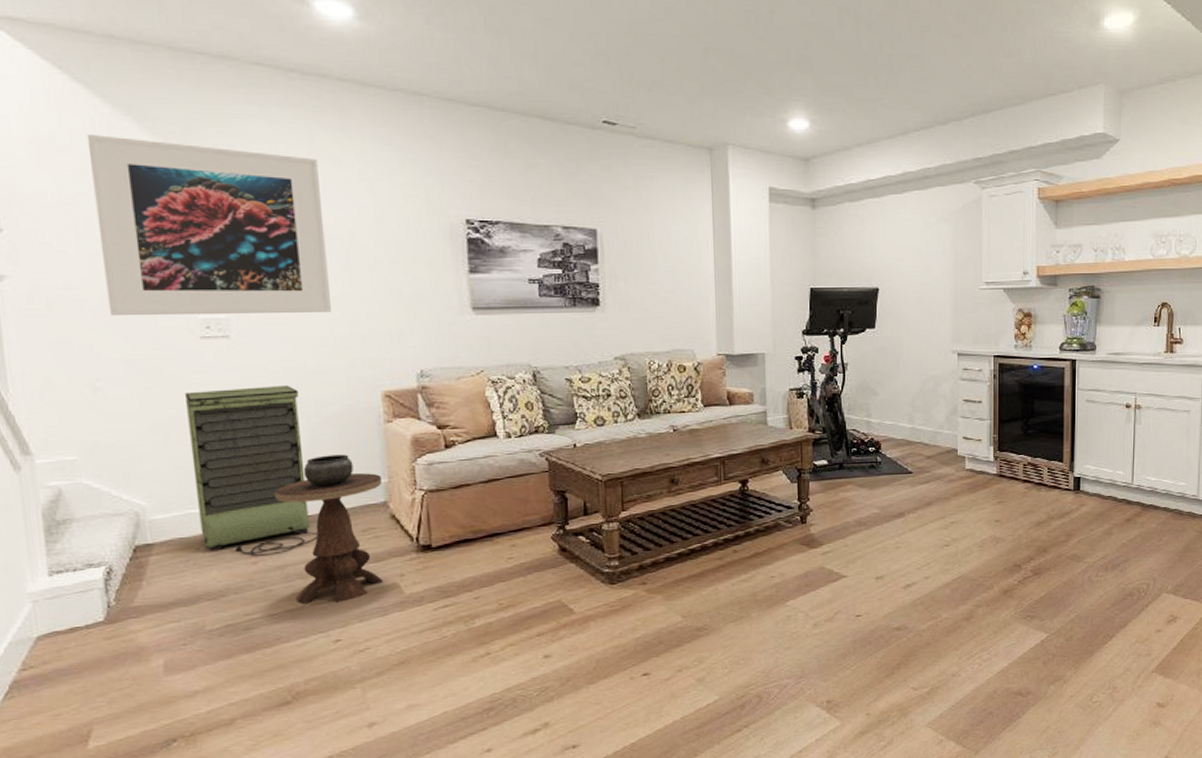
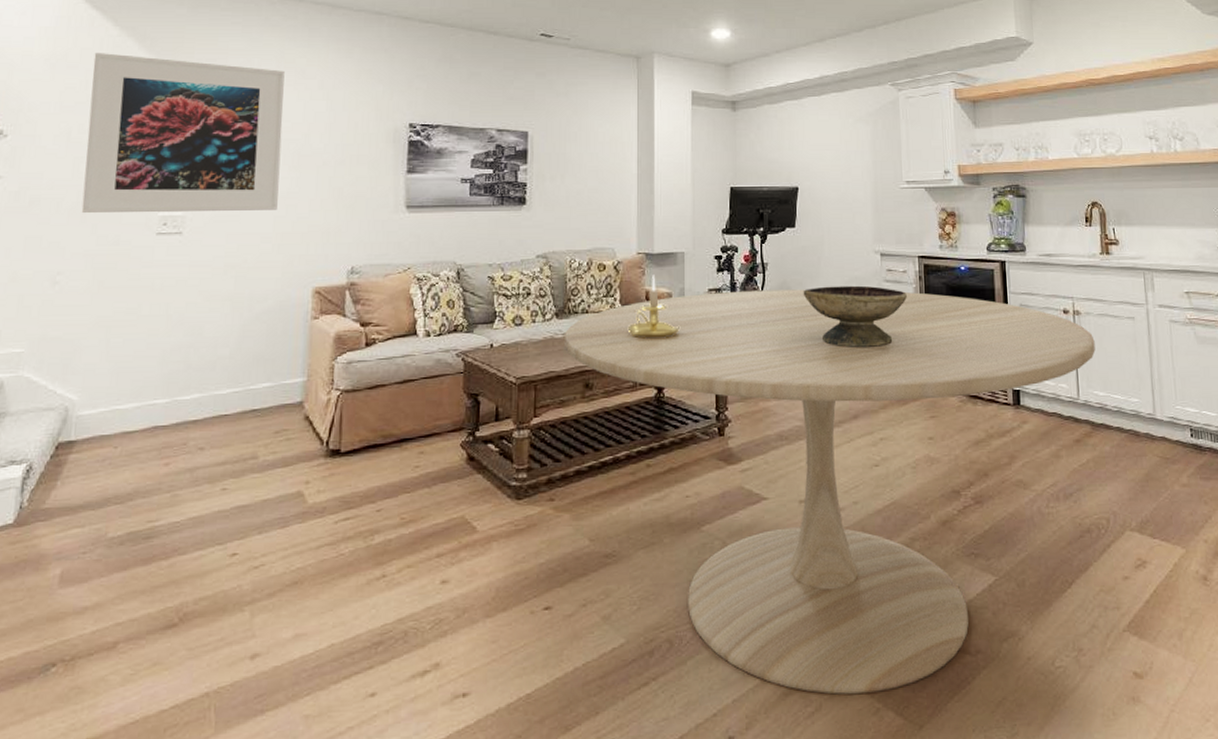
storage cabinet: present [185,384,318,556] -> none [122,280,236,457]
side table: present [275,454,384,605] -> none [197,351,301,512]
dining table: none [648,388,1152,732] -> present [565,289,1096,695]
candle holder: none [710,375,762,437] -> present [627,274,679,339]
decorative bowl: none [882,384,981,443] -> present [803,285,907,349]

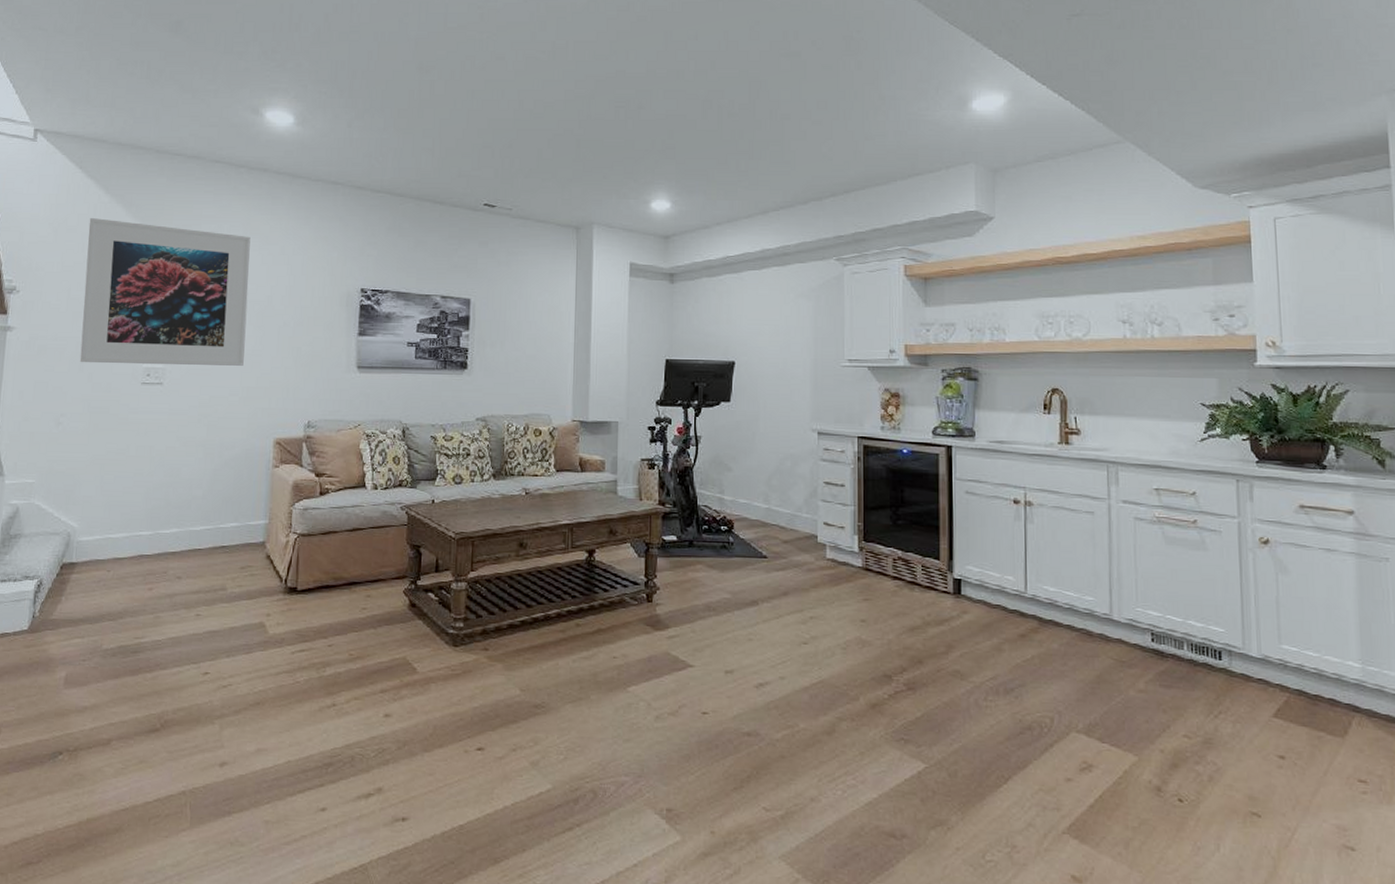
dining table: present [565,289,1096,695] -> none [501,462,1048,863]
candle holder: present [627,274,679,339] -> none [561,442,611,504]
decorative bowl: present [803,285,907,349] -> none [736,462,844,527]

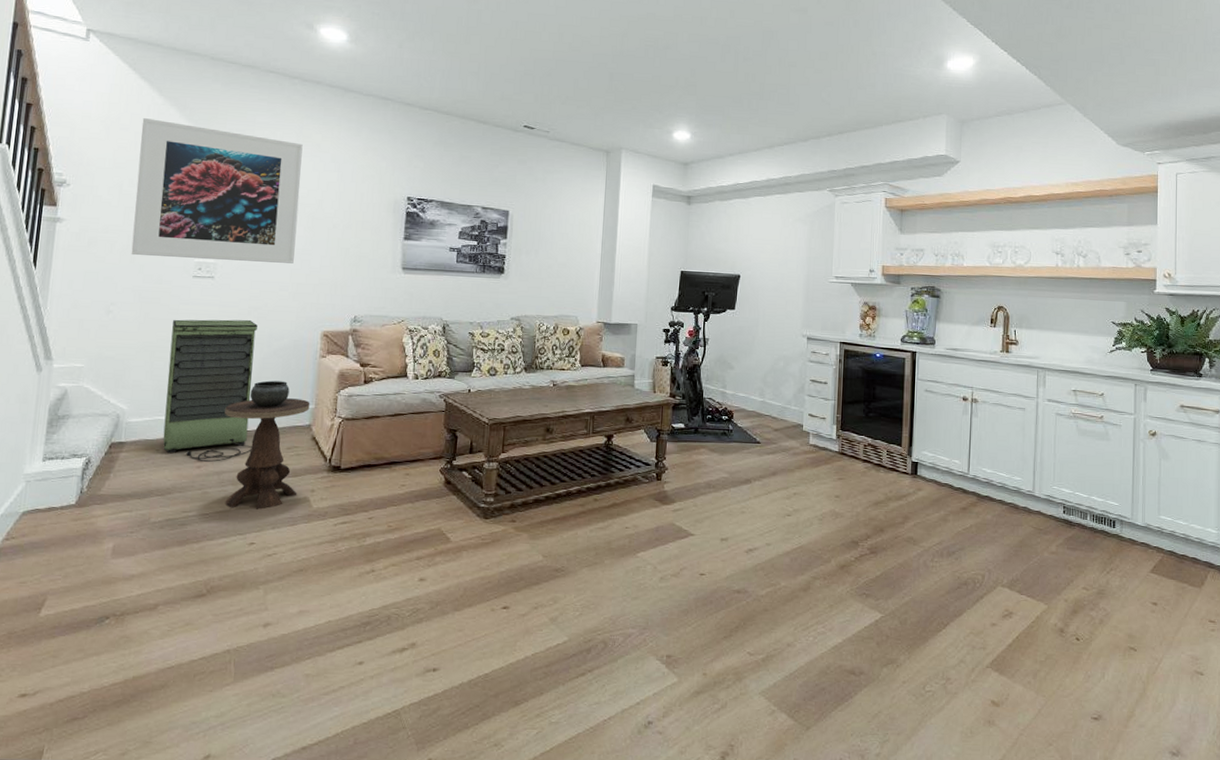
storage cabinet: none [114,428,208,583] -> present [163,319,257,462]
side table: none [176,494,264,636] -> present [225,380,310,509]

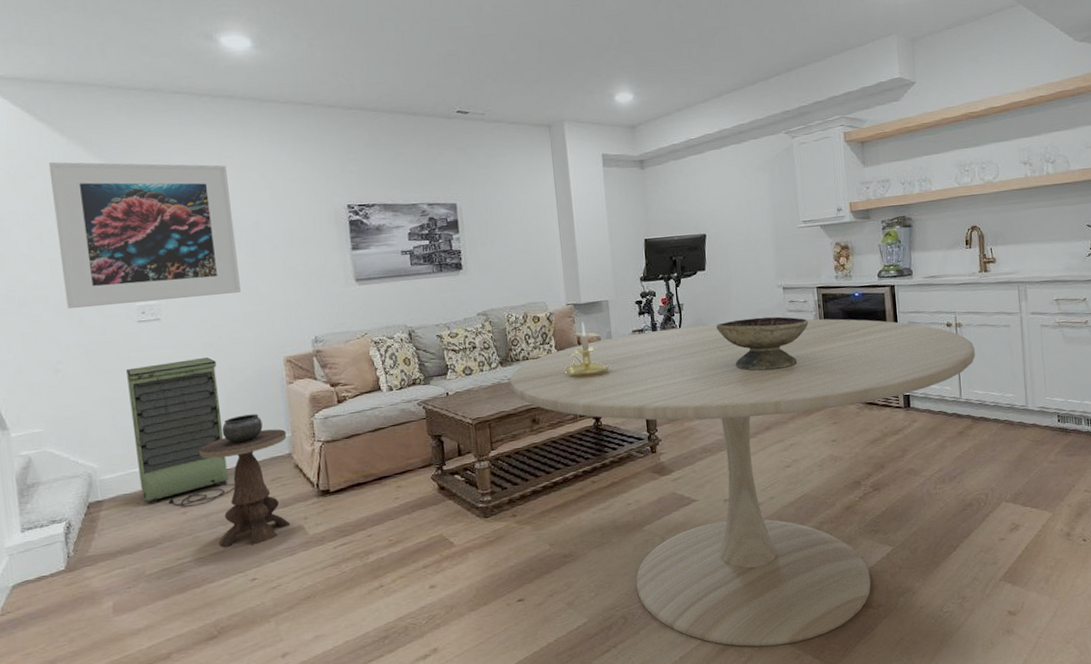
dining table: none [531,360,988,698] -> present [510,318,975,647]
candle holder: none [585,341,629,396] -> present [564,322,610,378]
decorative bowl: none [737,362,827,417] -> present [716,316,808,371]

